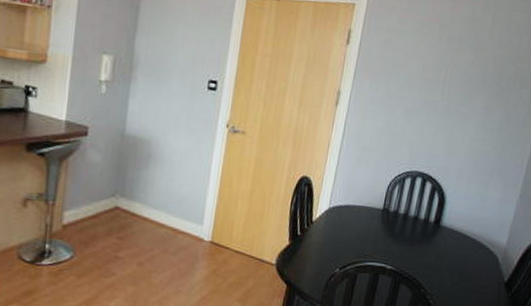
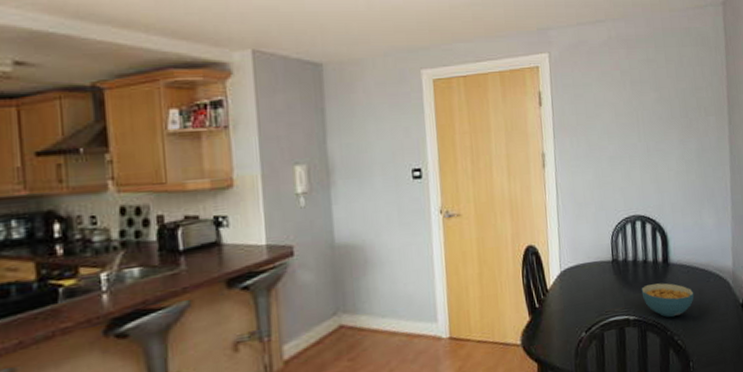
cereal bowl: none [404,240,459,277] -> present [641,283,695,318]

